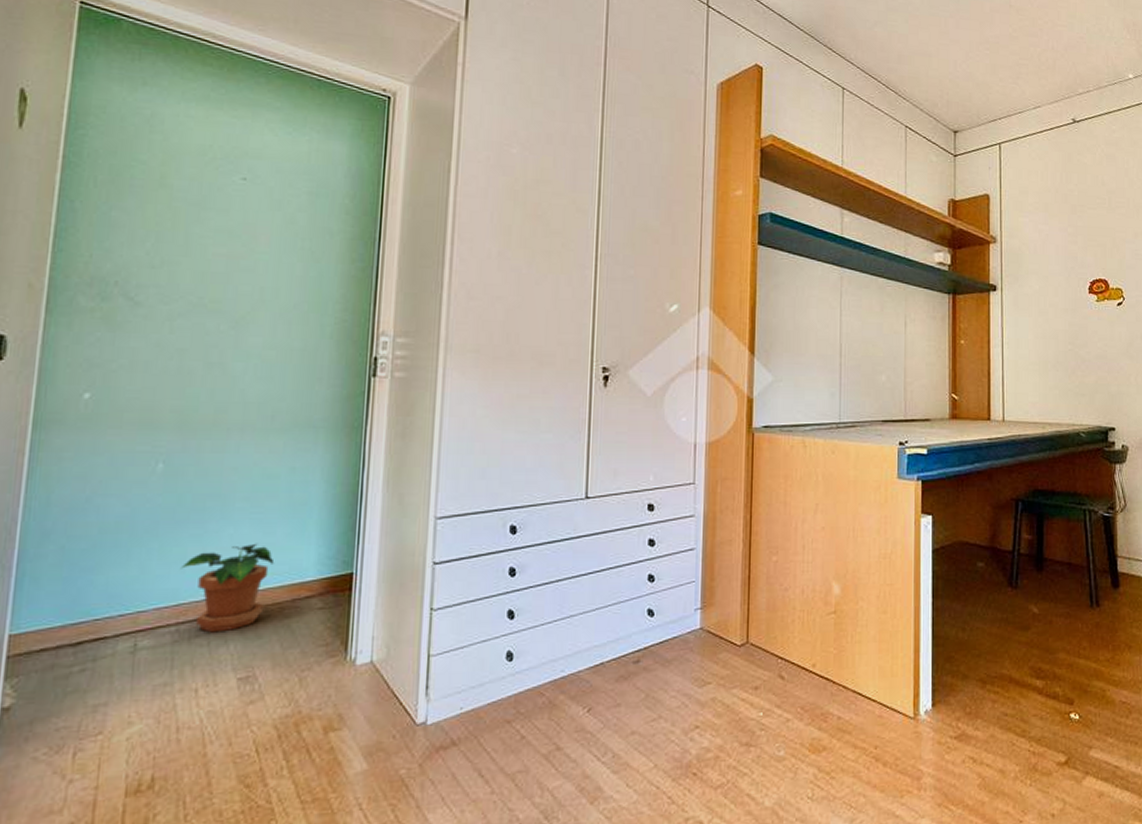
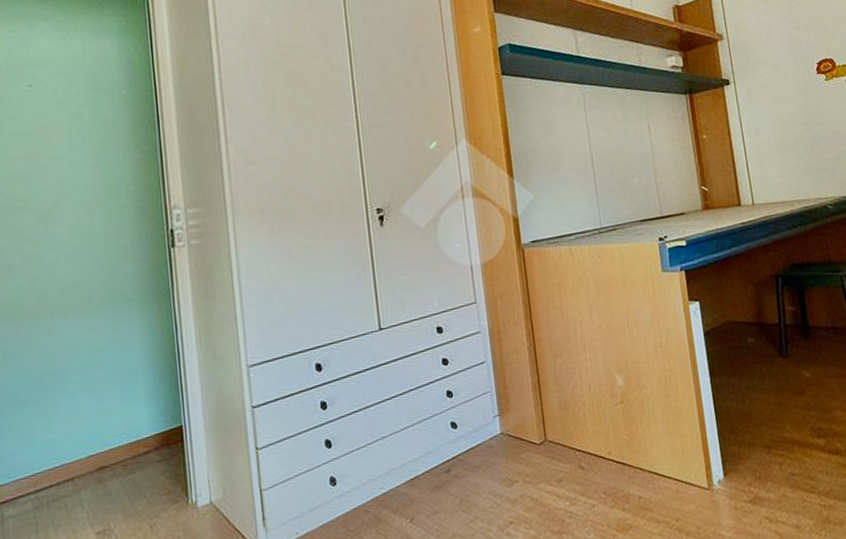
potted plant: present [180,543,275,633] -> none [30,410,112,496]

